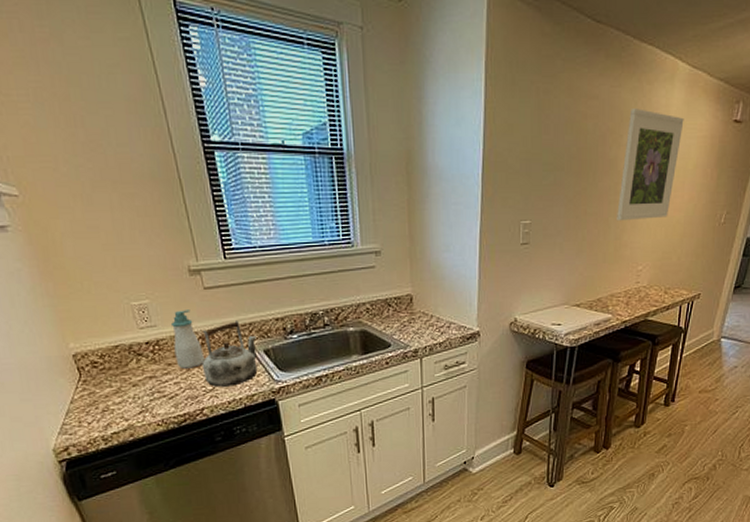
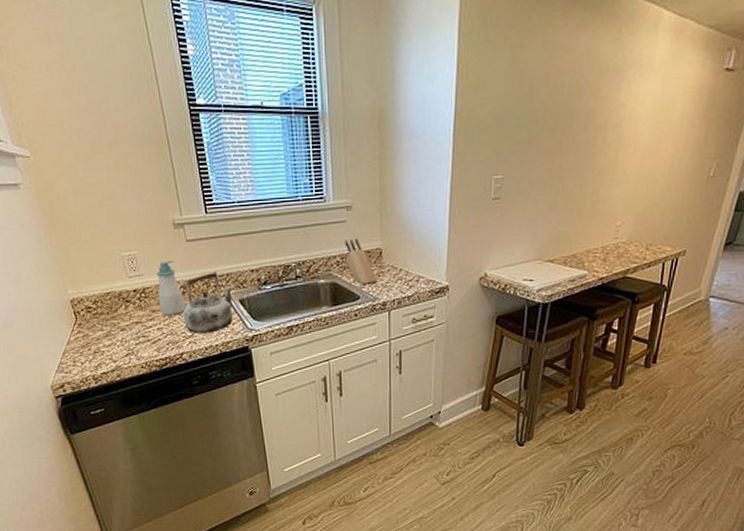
knife block: none [374,284,409,332] -> present [345,238,378,284]
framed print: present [617,108,684,222] -> none [594,60,669,176]

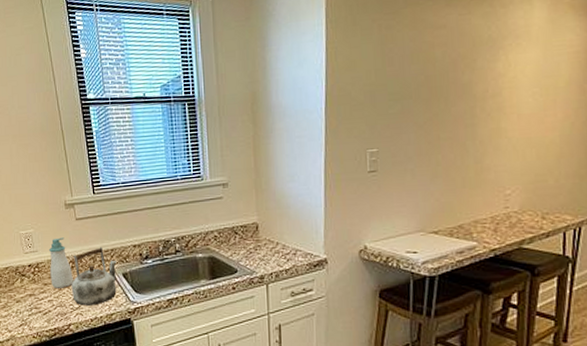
knife block: present [345,238,378,284] -> none [221,213,255,258]

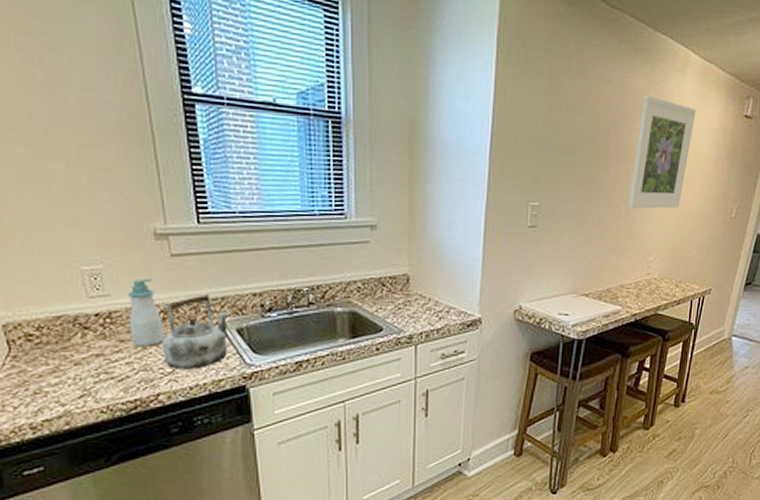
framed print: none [475,32,549,145] -> present [628,95,696,209]

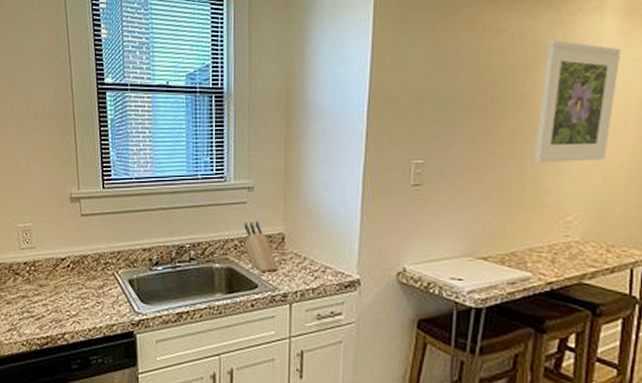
soap bottle: present [127,278,165,346] -> none [47,234,73,292]
kettle: present [161,292,229,370] -> none [69,247,123,314]
knife block: none [367,262,404,314] -> present [244,221,279,272]

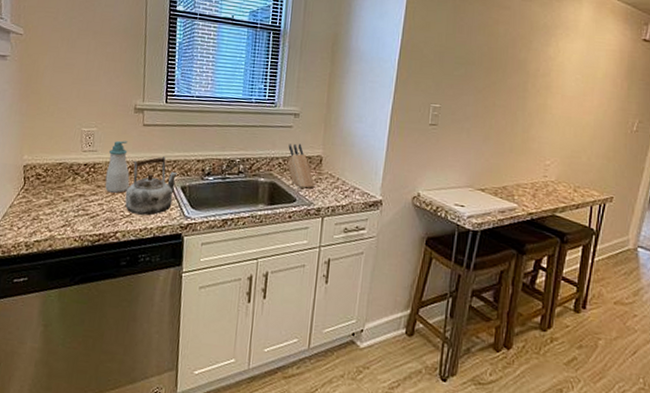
soap bottle: none [47,234,73,292] -> present [105,141,130,193]
kettle: none [69,247,123,314] -> present [125,155,178,216]
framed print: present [534,40,621,164] -> none [525,20,593,118]

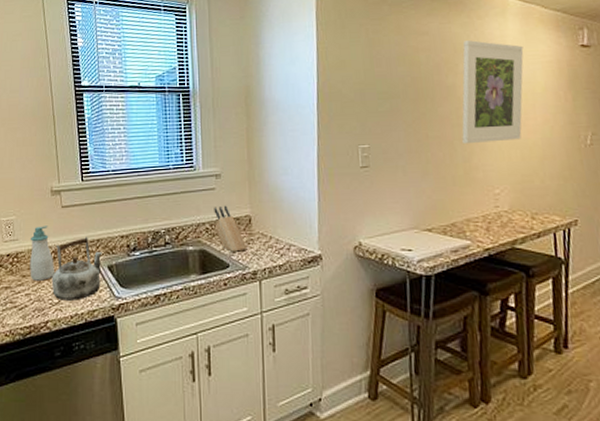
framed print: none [525,20,593,118] -> present [461,40,524,145]

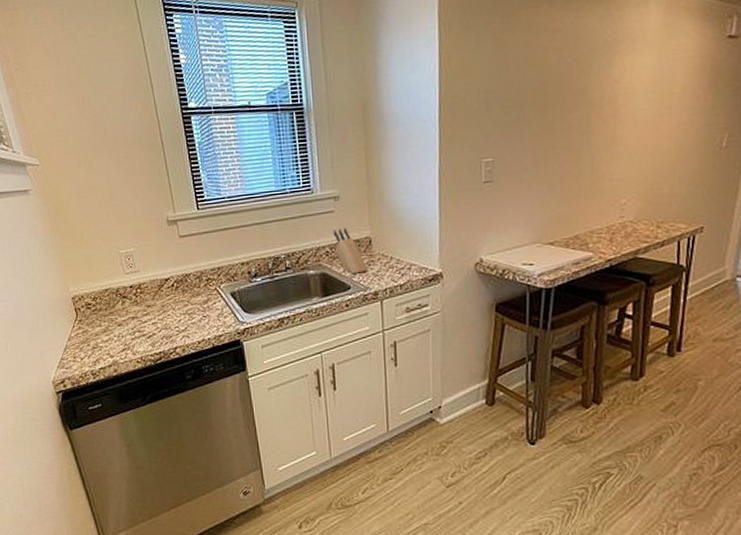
soap bottle: present [30,226,55,281] -> none [151,256,178,310]
kettle: present [51,236,102,301] -> none [176,264,225,328]
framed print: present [461,40,524,145] -> none [591,36,665,153]

